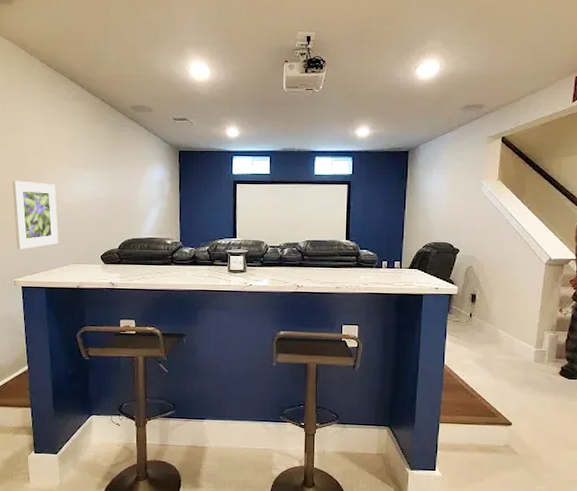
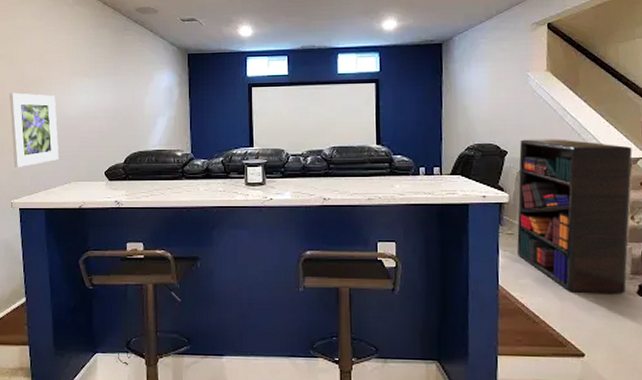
bookshelf: none [462,239,566,374] -> present [517,139,633,295]

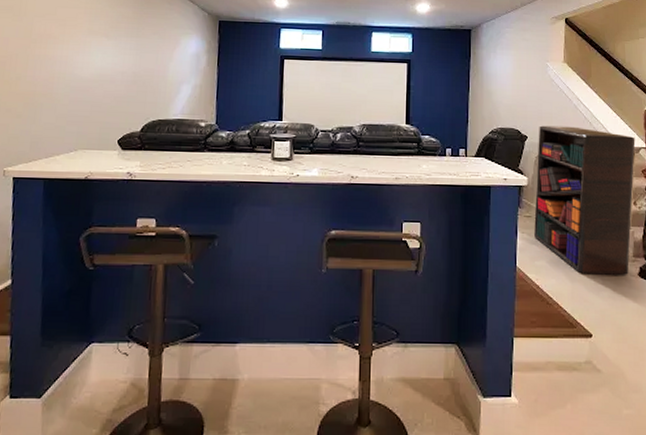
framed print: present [9,93,59,167] -> none [11,48,68,131]

